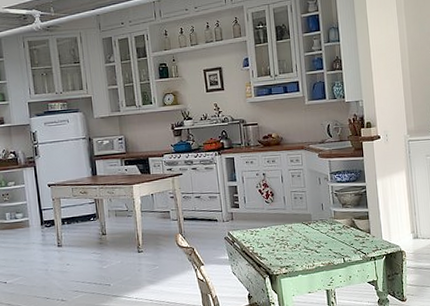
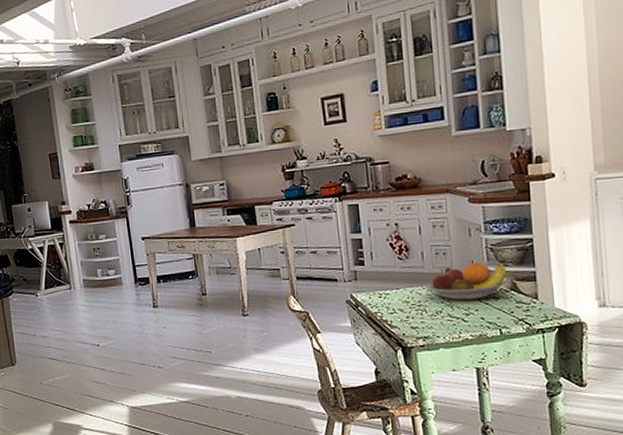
fruit bowl: none [286,204,350,236] -> present [424,261,510,301]

